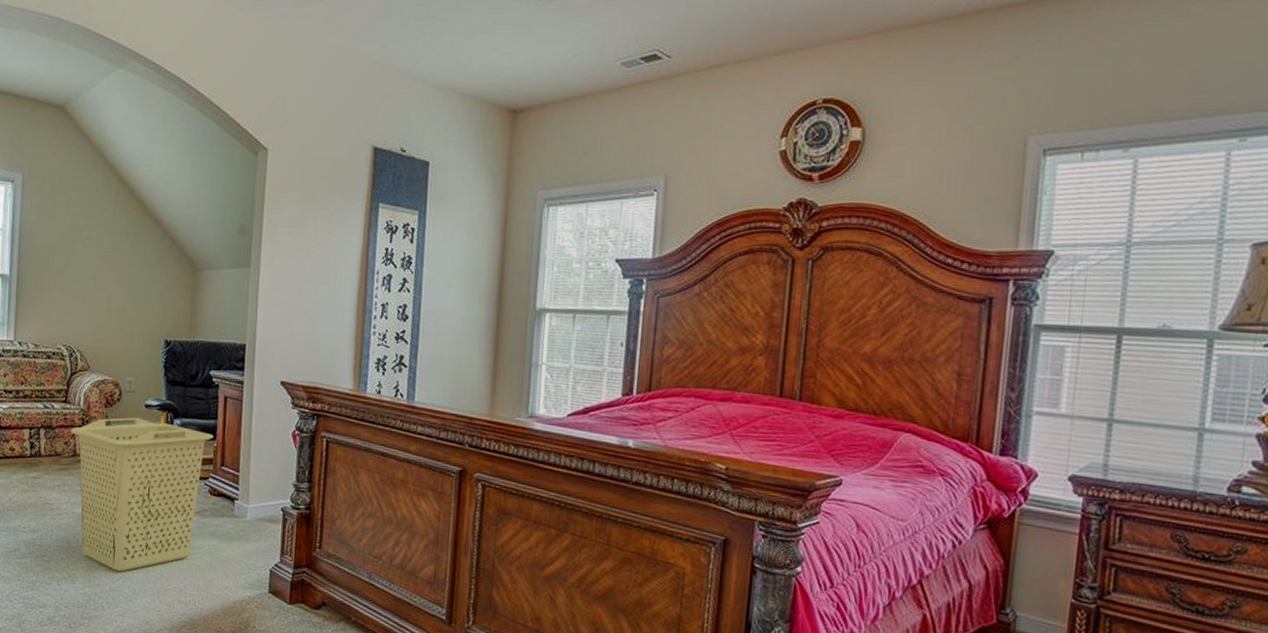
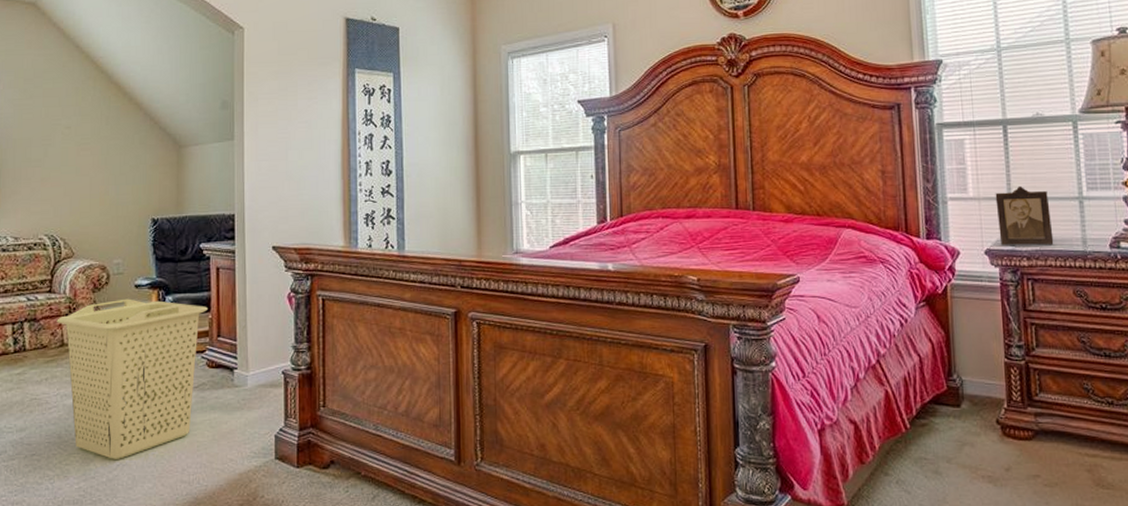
photo frame: none [1089,407,1160,480] -> present [995,185,1054,246]

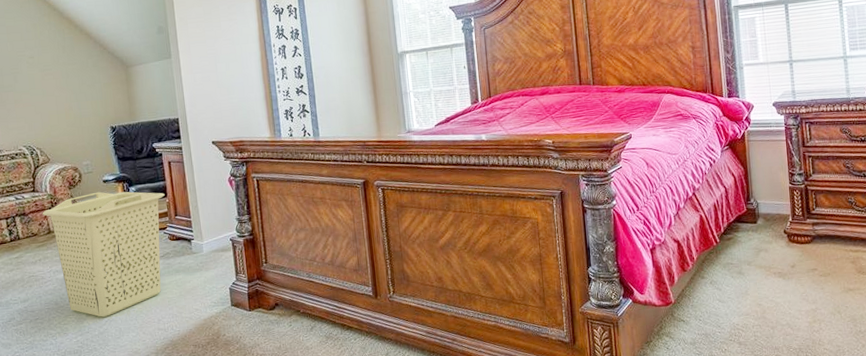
photo frame: present [995,185,1054,246] -> none [780,50,825,98]

